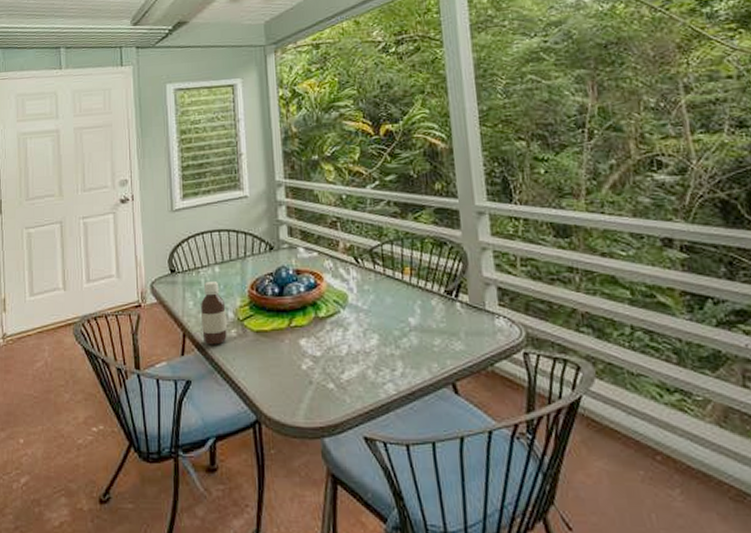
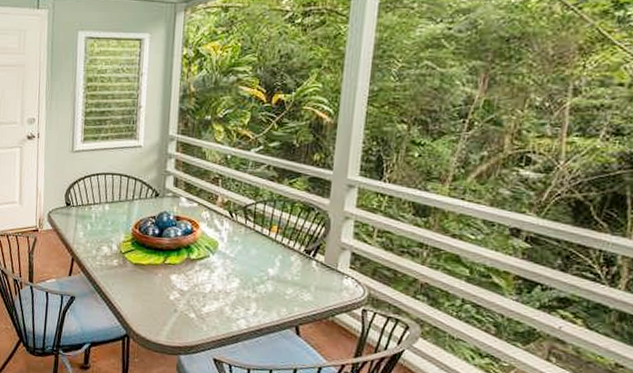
bottle: present [200,280,227,345] -> none [88,216,111,271]

